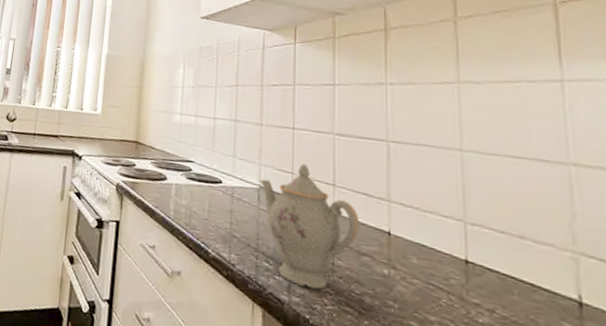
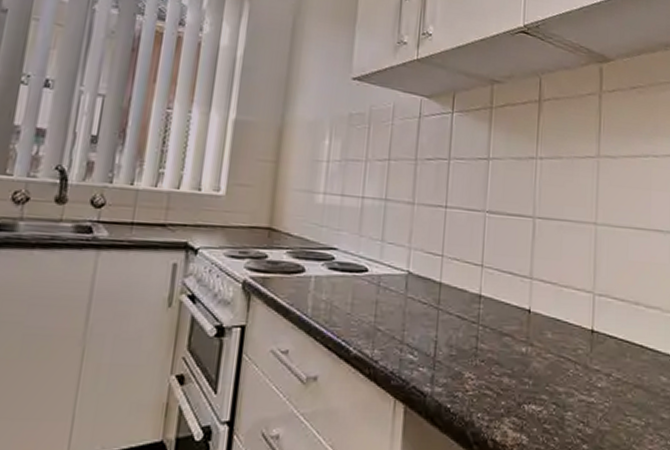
teapot: present [258,163,359,290] -> none [407,244,503,377]

